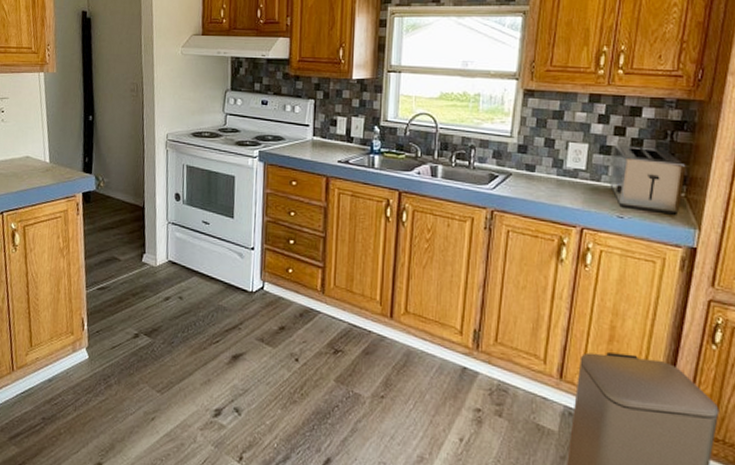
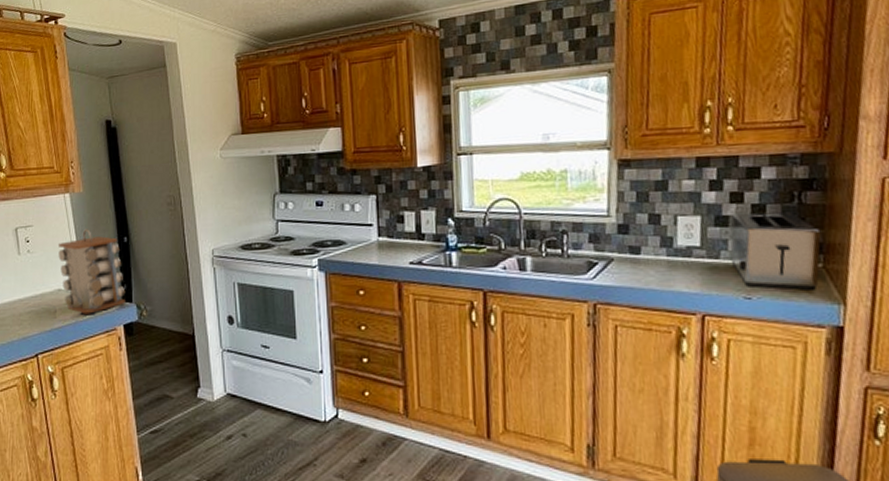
spice rack: none [29,105,87,181] -> present [58,229,126,314]

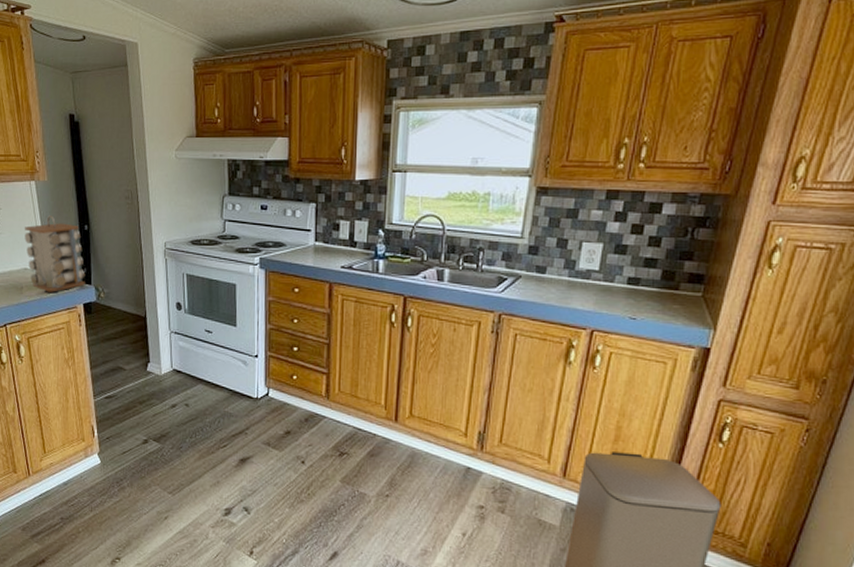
toaster: present [730,212,822,292] -> none [623,243,706,317]

